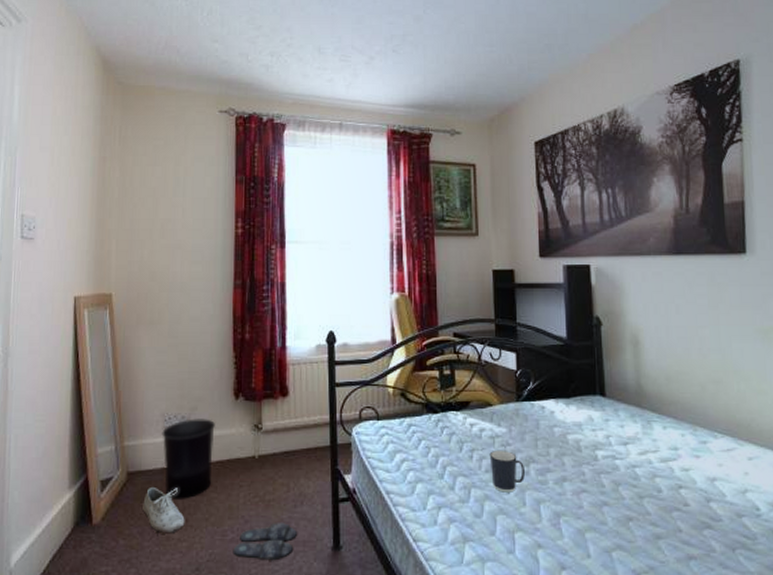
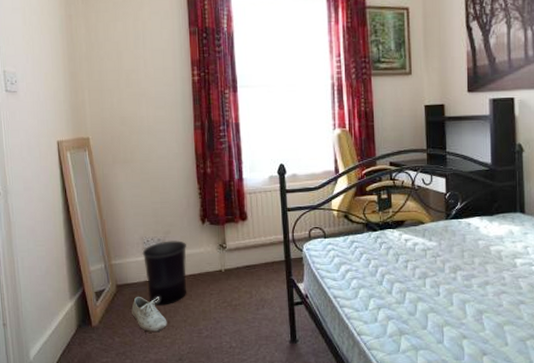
slippers: present [233,523,297,559] -> none [208,323,260,351]
mug: present [489,449,525,492] -> none [422,260,452,295]

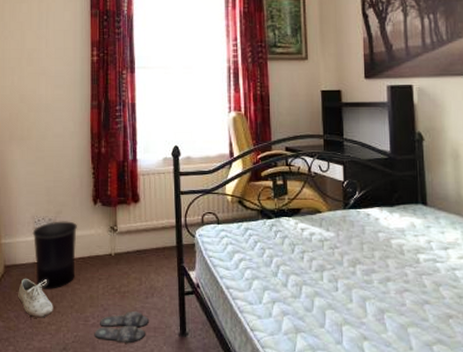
slippers: none [208,323,260,351] -> present [94,311,149,343]

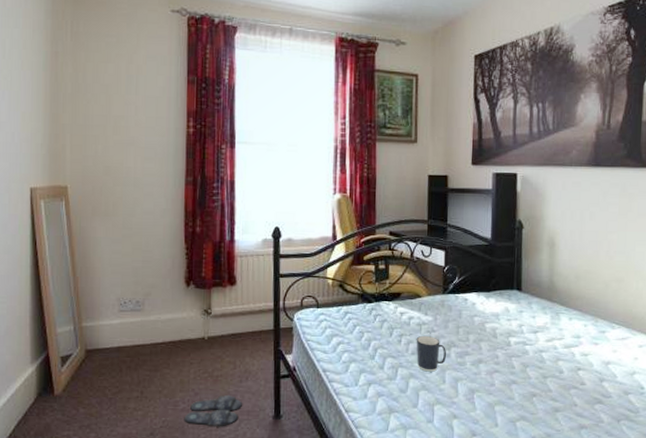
shoe: present [18,279,53,319] -> none [101,364,140,405]
waste bin: present [32,221,77,289] -> none [118,303,168,374]
mug: none [319,252,351,290] -> present [416,335,446,372]

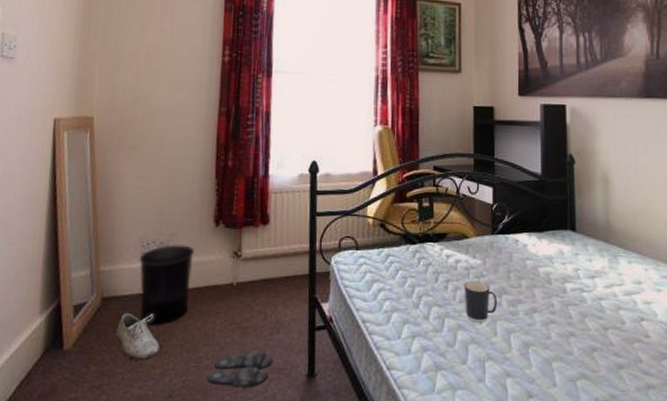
shoe: none [101,364,140,405] -> present [116,313,160,362]
waste bin: none [118,303,168,374] -> present [139,245,194,326]

